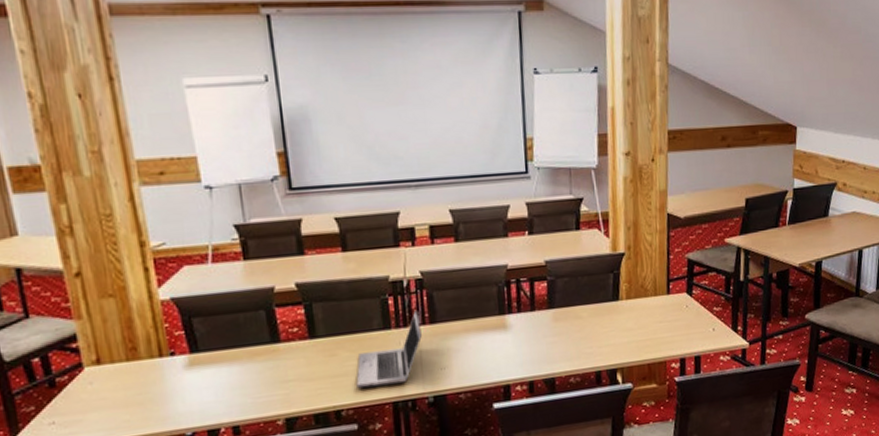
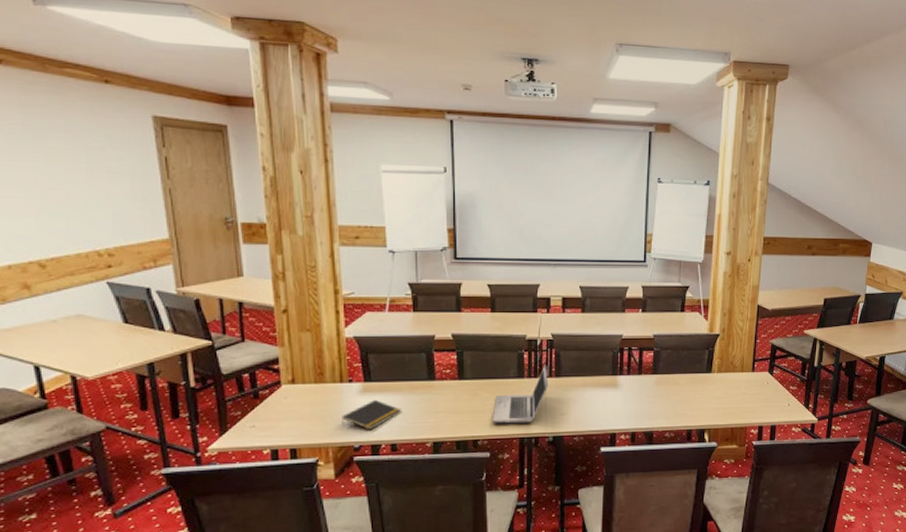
notepad: none [166,374,241,412] -> present [342,400,401,430]

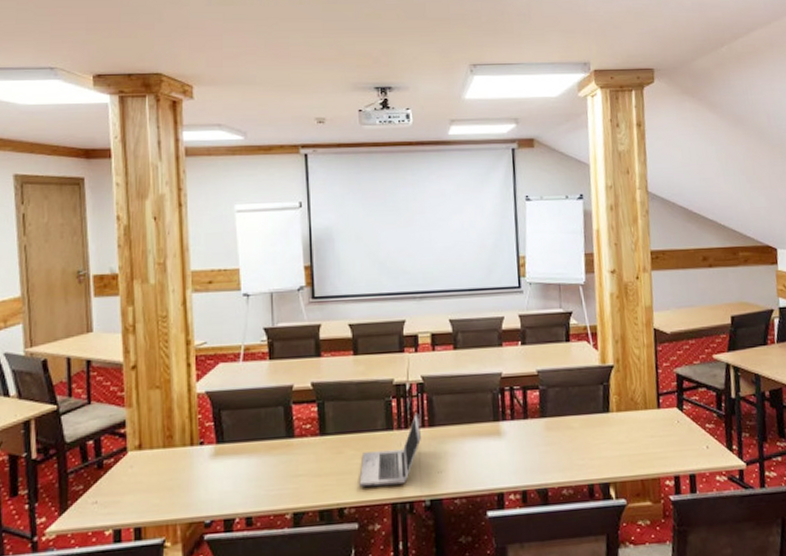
notepad: present [342,400,401,430] -> none [192,465,257,501]

